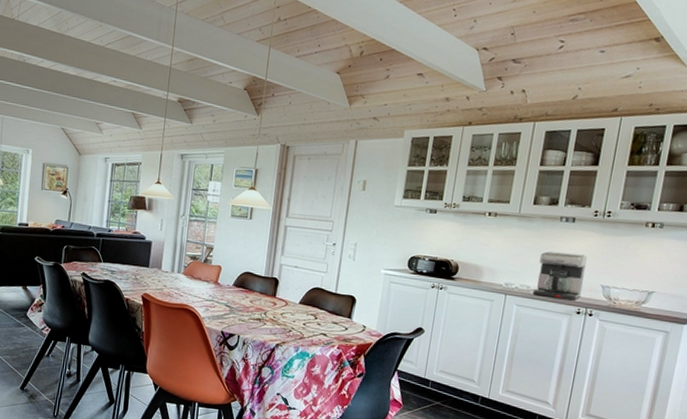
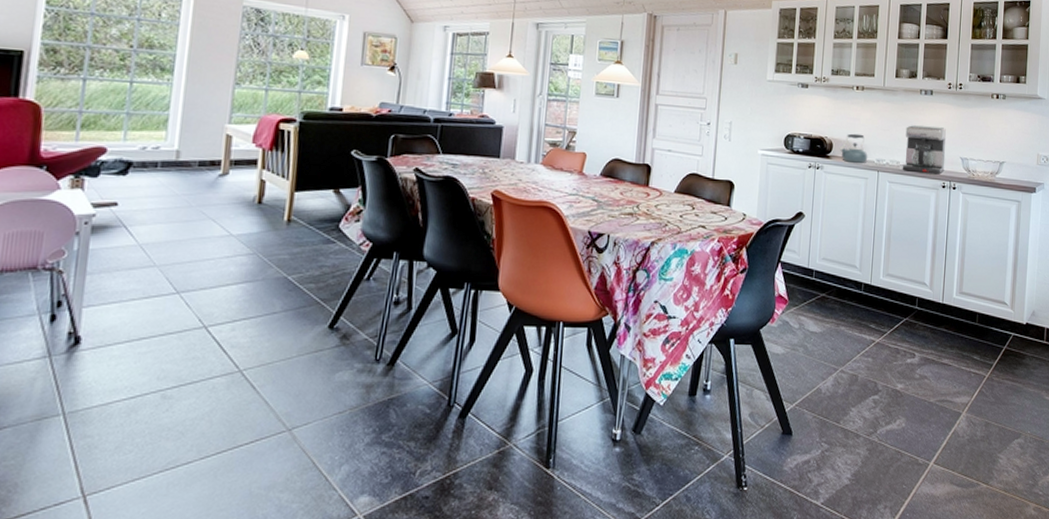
kettle: none [465,257,496,287] -> present [839,133,868,164]

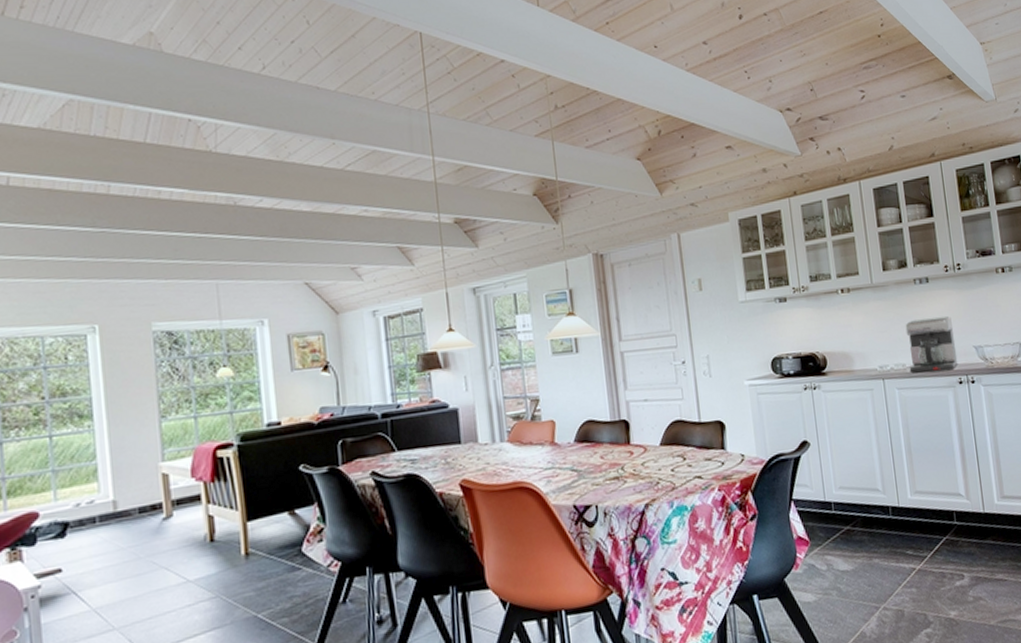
kettle: present [839,133,868,164] -> none [834,341,869,377]

